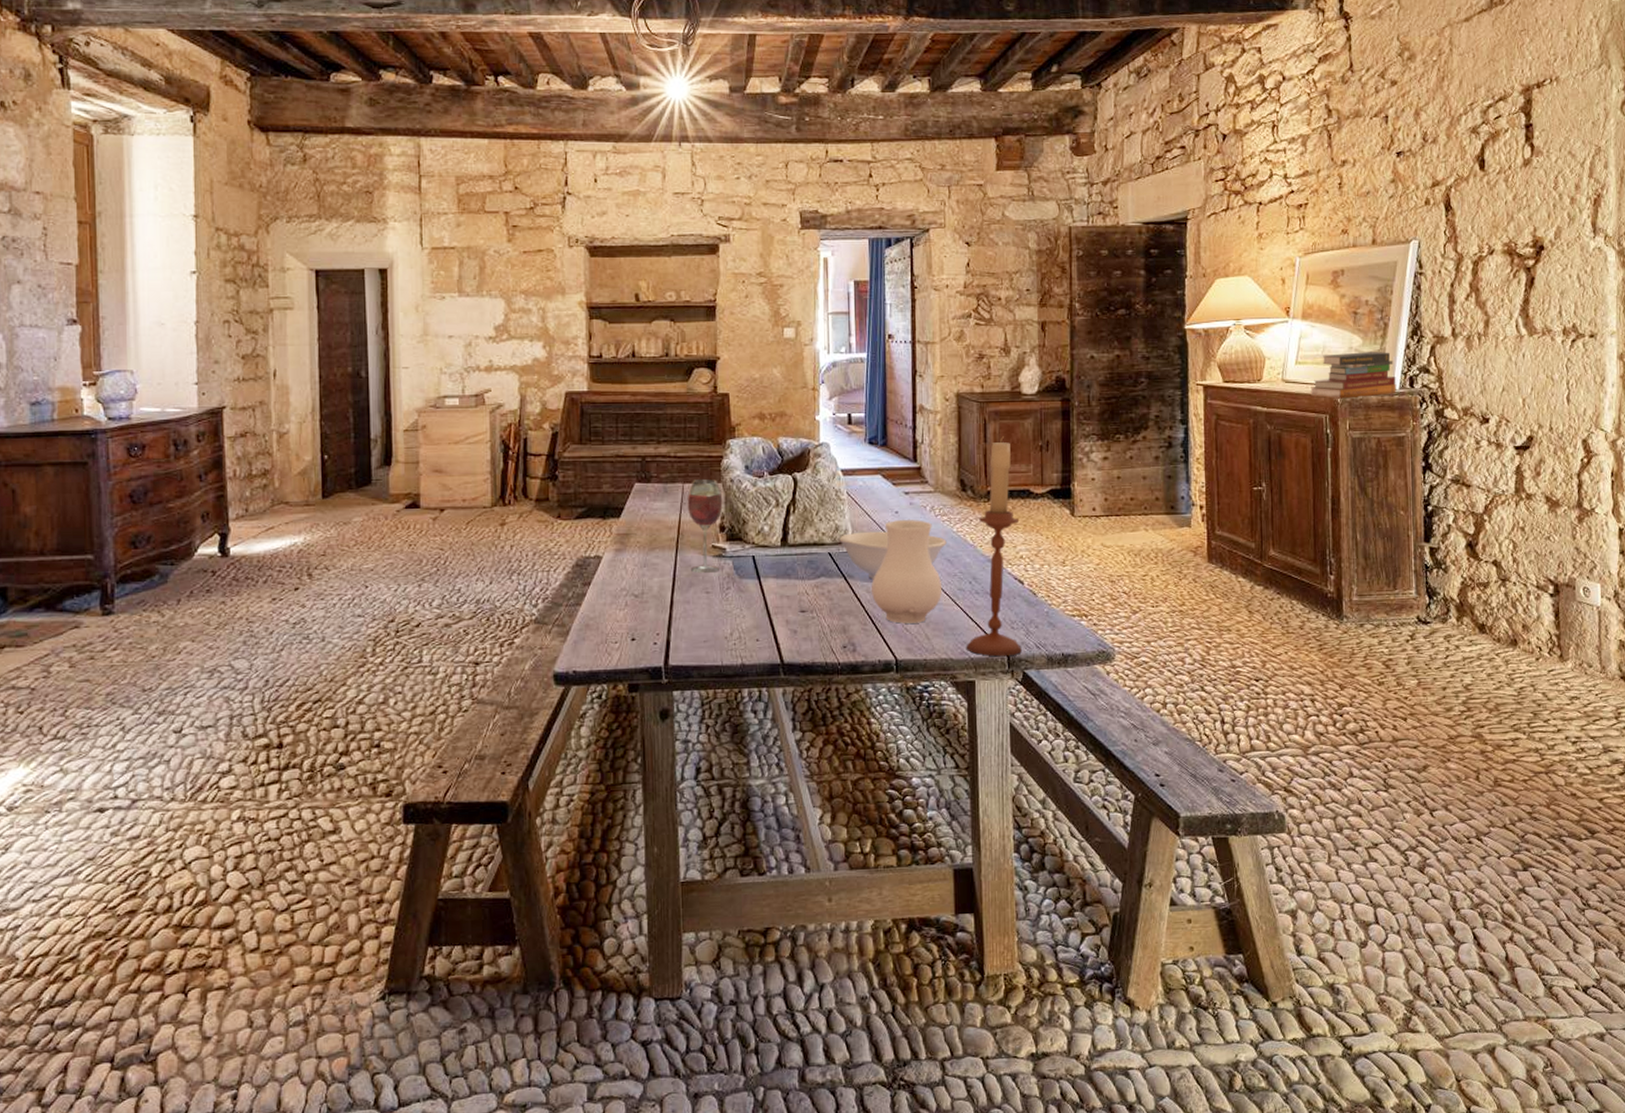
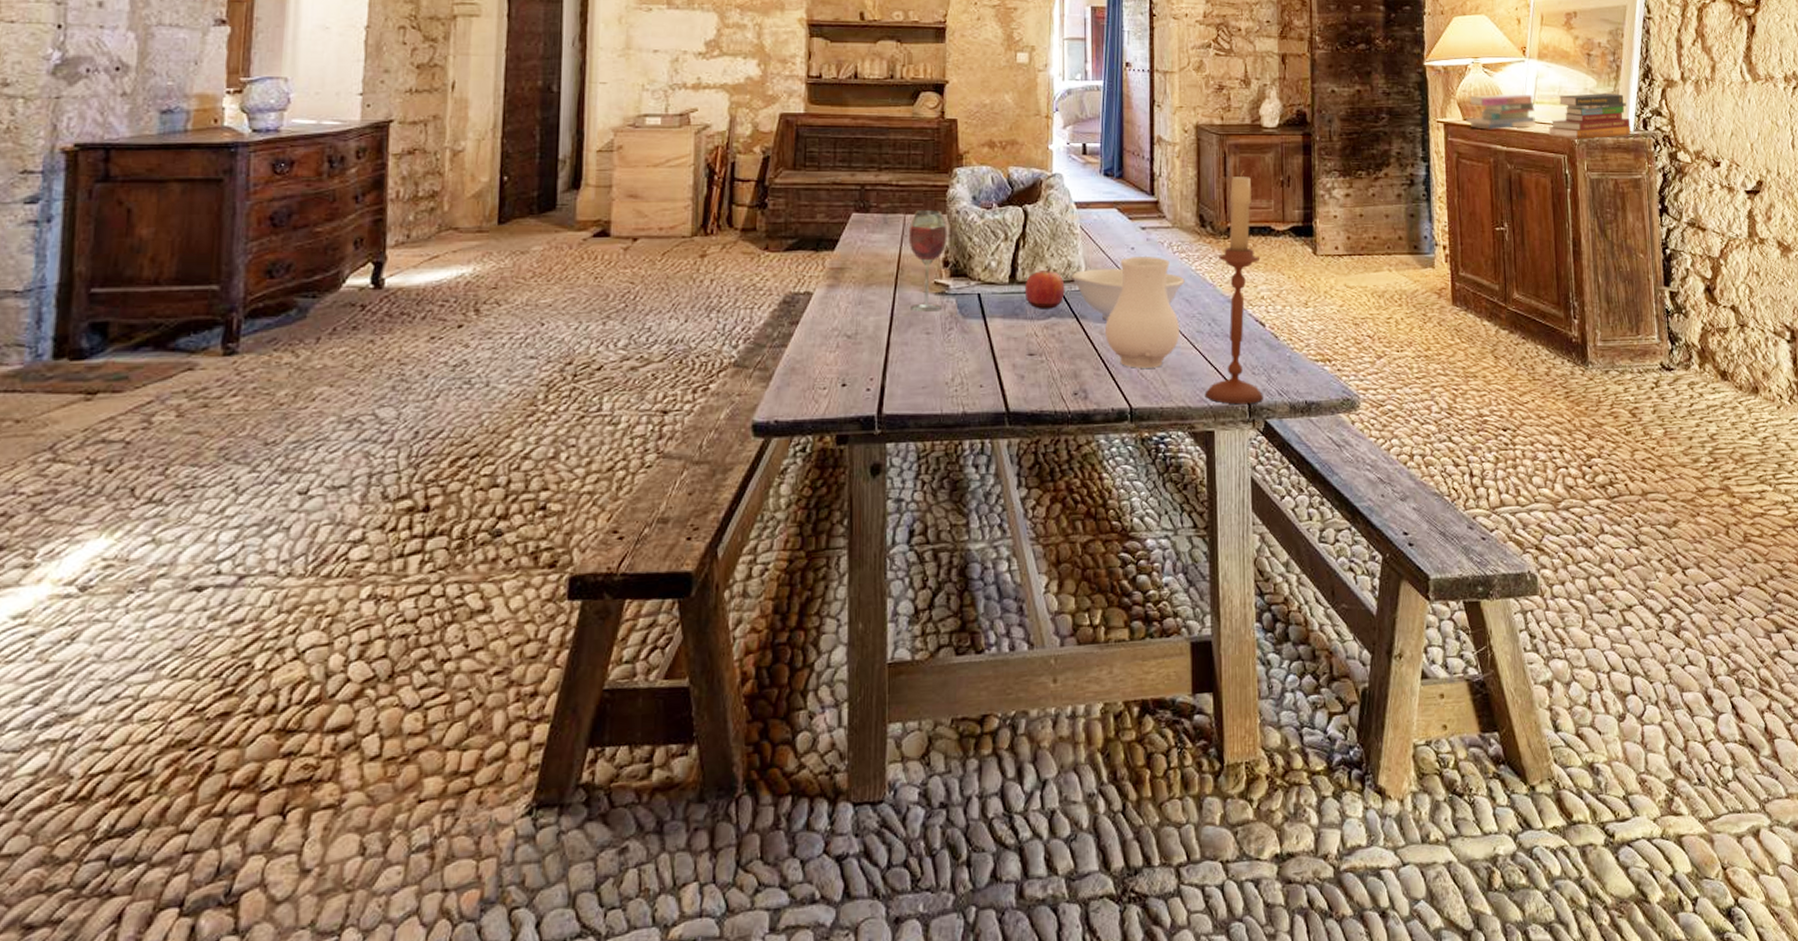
fruit: none [795,531,833,570] -> present [1024,268,1065,309]
books: none [1226,354,1297,391] -> present [1466,93,1536,130]

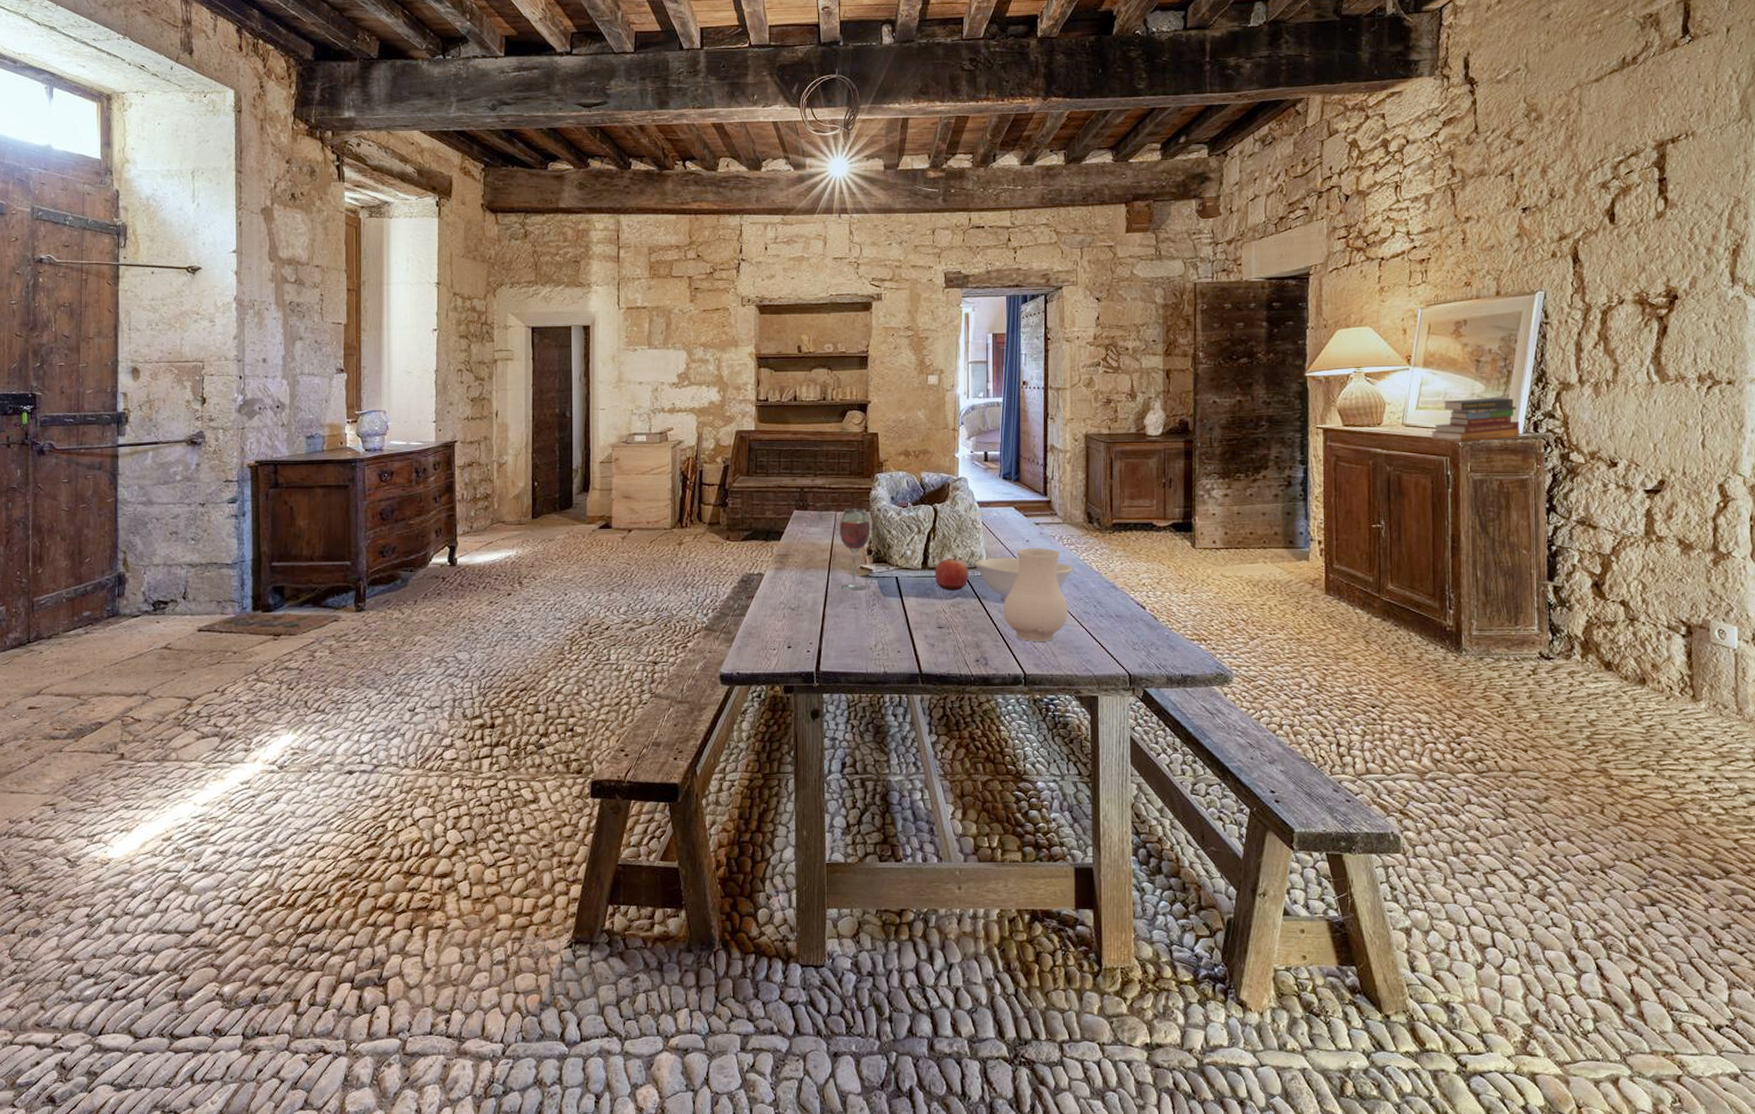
candlestick: present [1204,170,1263,405] -> none [1090,473,1143,675]
books: present [1466,93,1536,130] -> none [1346,400,1418,434]

